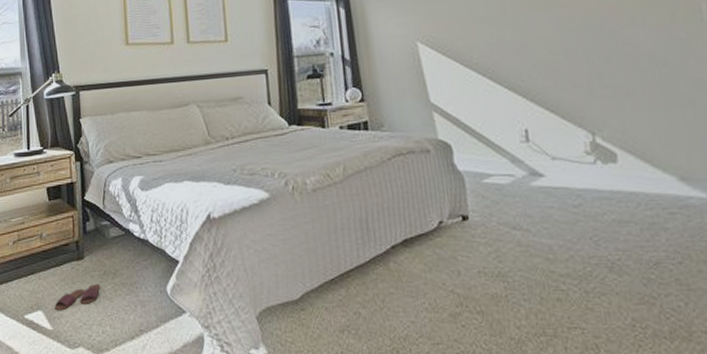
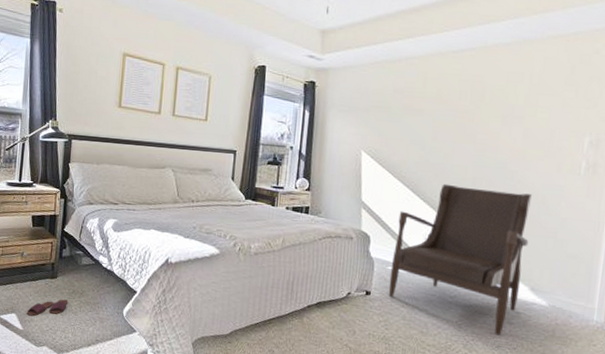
armchair: none [481,56,667,248] -> present [388,183,533,336]

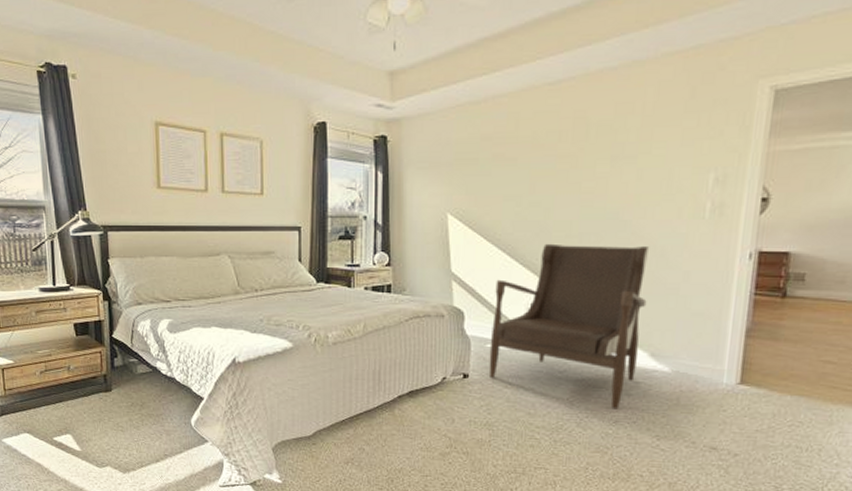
slippers: present [27,299,67,316] -> none [83,413,127,435]

